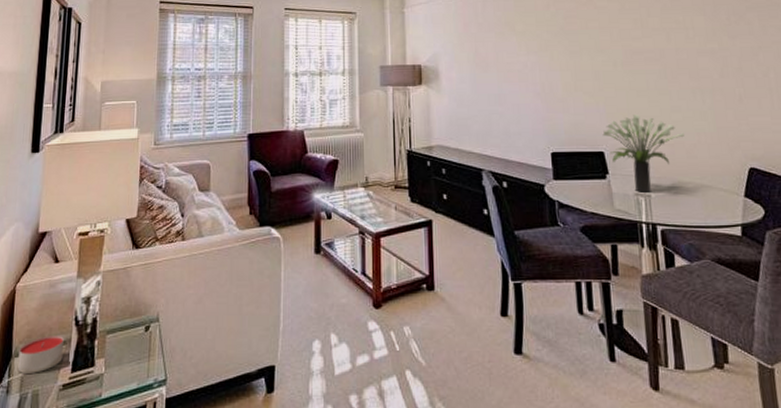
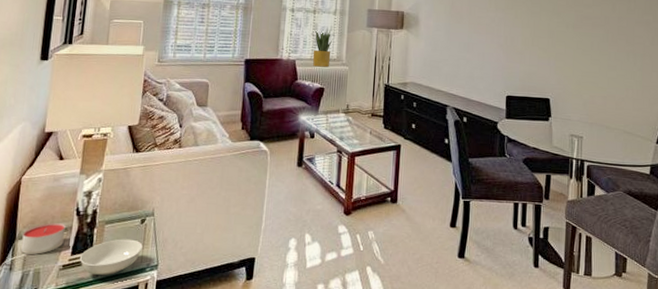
bowl: none [80,350,148,396] -> present [79,239,143,276]
planter: none [322,92,344,136] -> present [312,29,333,67]
flower arrangement: present [602,115,684,192] -> none [550,70,616,134]

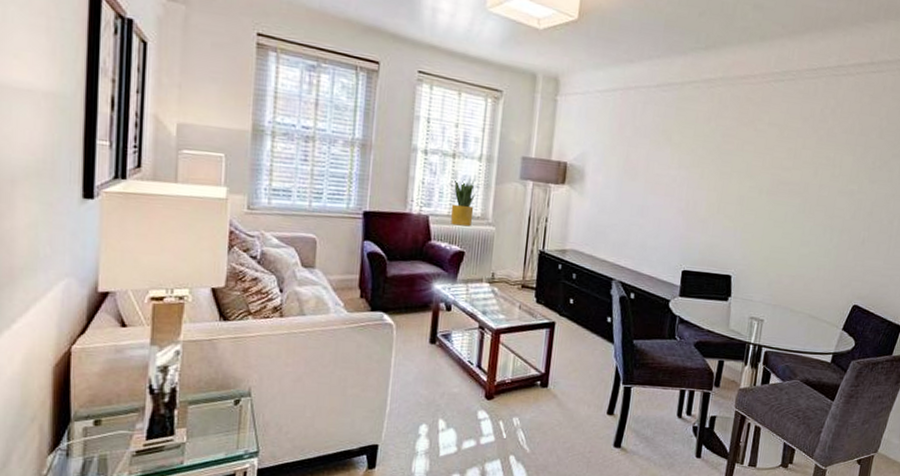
candle: present [21,222,66,255] -> none [79,401,136,439]
bowl: present [79,239,143,276] -> none [157,422,238,464]

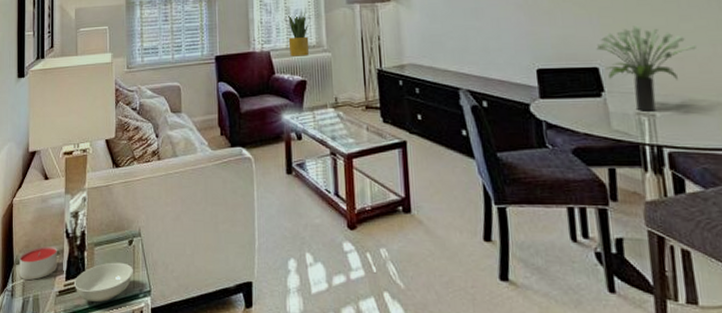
candle: none [79,401,136,439] -> present [19,245,57,281]
bowl: none [157,422,238,464] -> present [73,262,133,303]
flower arrangement: none [733,244,807,317] -> present [596,25,696,111]

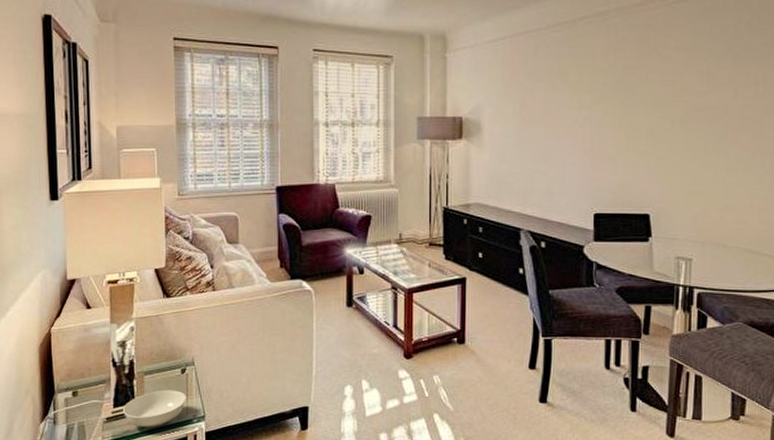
candle: present [19,245,57,281] -> none [61,374,104,409]
planter: present [287,11,310,57] -> none [354,144,378,191]
flower arrangement: present [596,25,696,111] -> none [650,176,736,256]

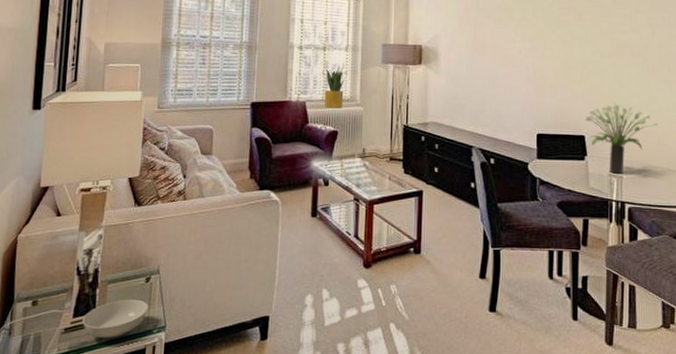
planter: none [354,144,378,191] -> present [324,66,346,109]
flower arrangement: none [650,176,736,256] -> present [585,103,658,174]

